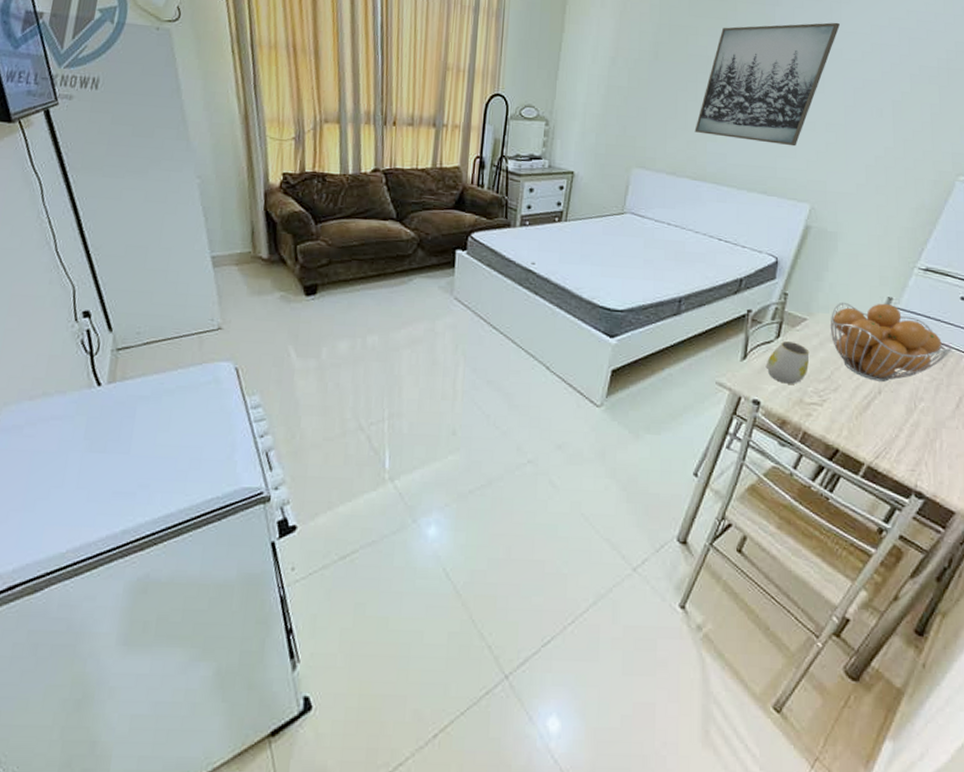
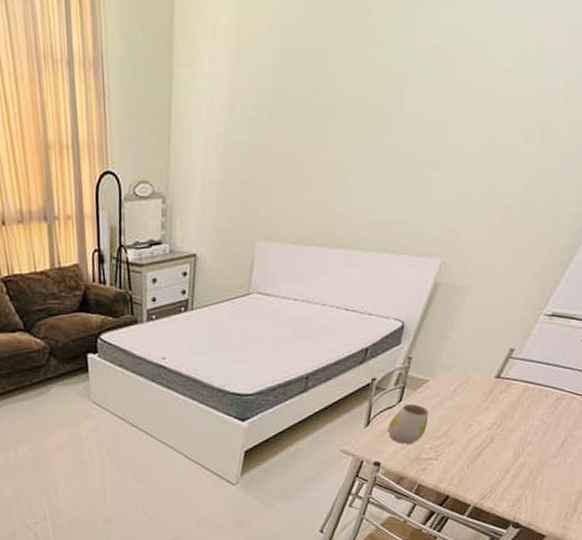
wall art: present [694,22,840,147] -> none [322,19,492,193]
fruit basket: present [831,302,953,382] -> none [451,355,567,431]

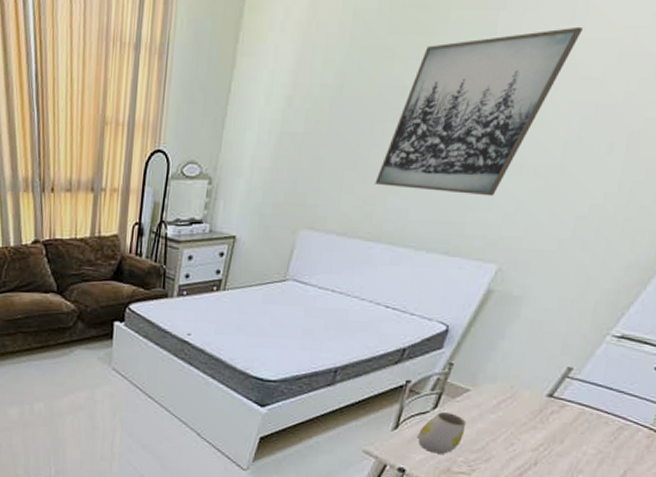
wall art: none [322,19,492,193] -> present [375,26,583,197]

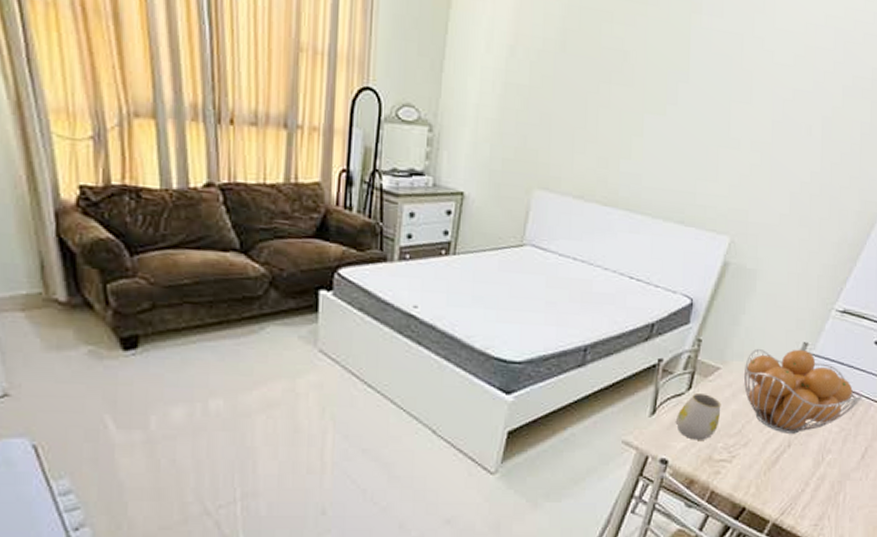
wall art: present [375,26,583,197] -> none [606,14,773,168]
fruit basket: none [493,372,631,454] -> present [744,348,863,434]

